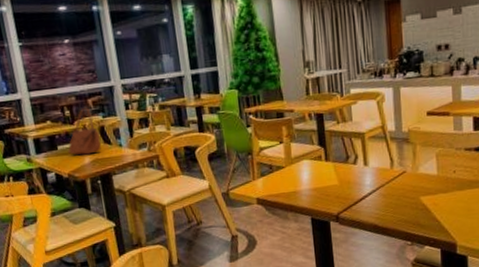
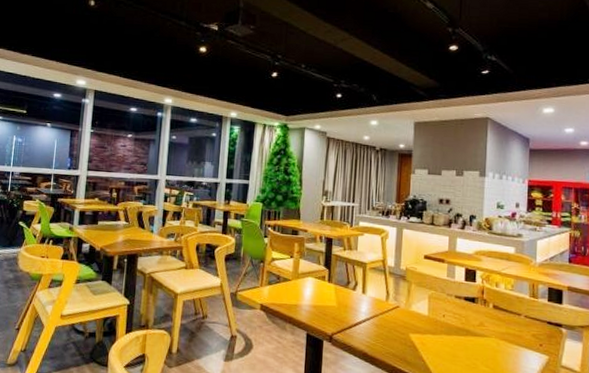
handbag: present [67,107,102,156] -> none [106,192,137,235]

